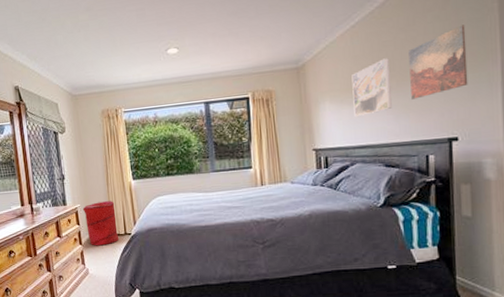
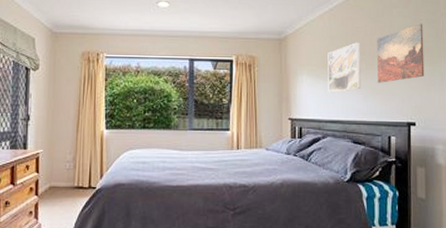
laundry hamper: present [82,201,120,246] -> none [45,149,82,199]

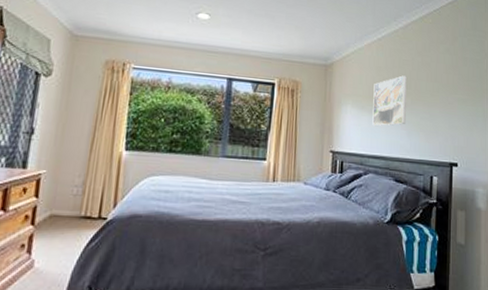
wall art: present [377,23,425,83] -> none [422,62,468,120]

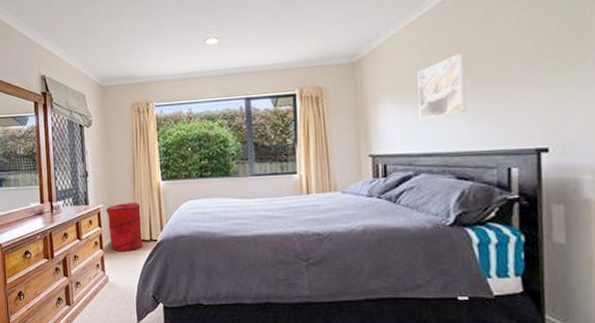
laundry hamper: none [46,170,94,230] -> present [105,202,144,252]

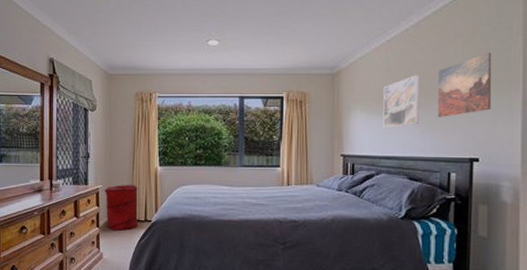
wall art: none [487,17,562,102] -> present [438,52,492,117]

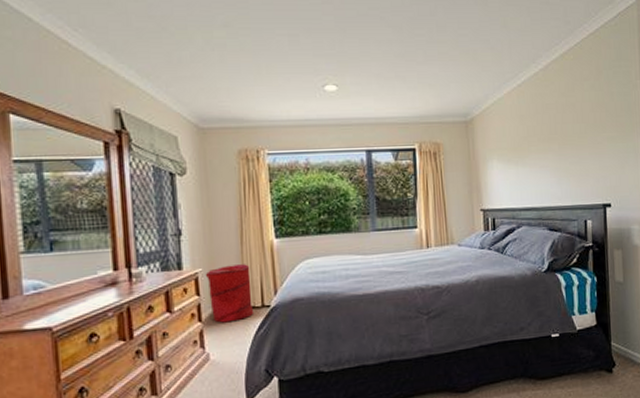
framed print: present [383,75,419,129] -> none [518,121,555,178]
wall art: present [438,52,492,117] -> none [569,96,619,164]

